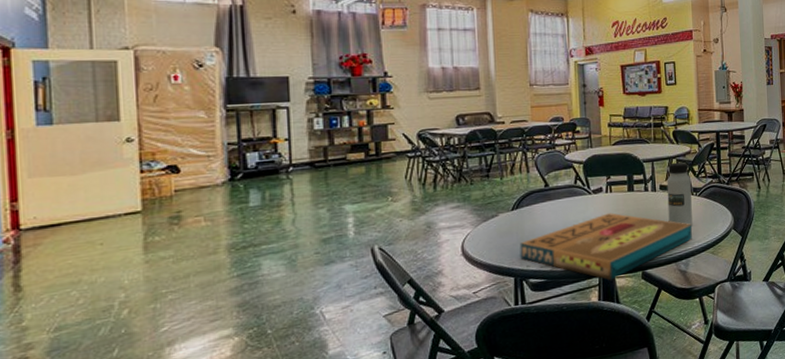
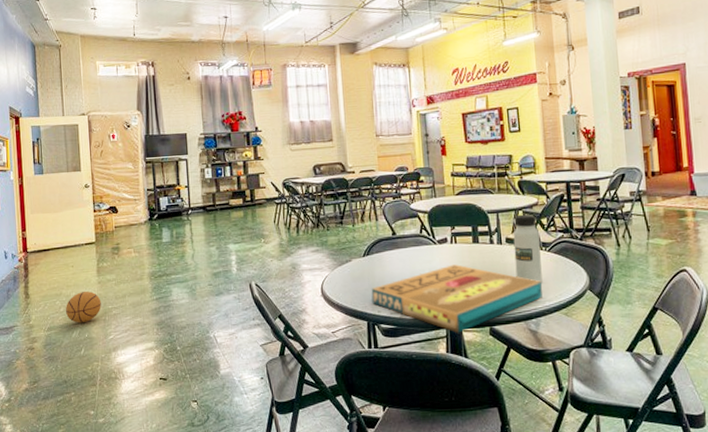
basketball: none [88,274,149,317] -> present [66,291,101,324]

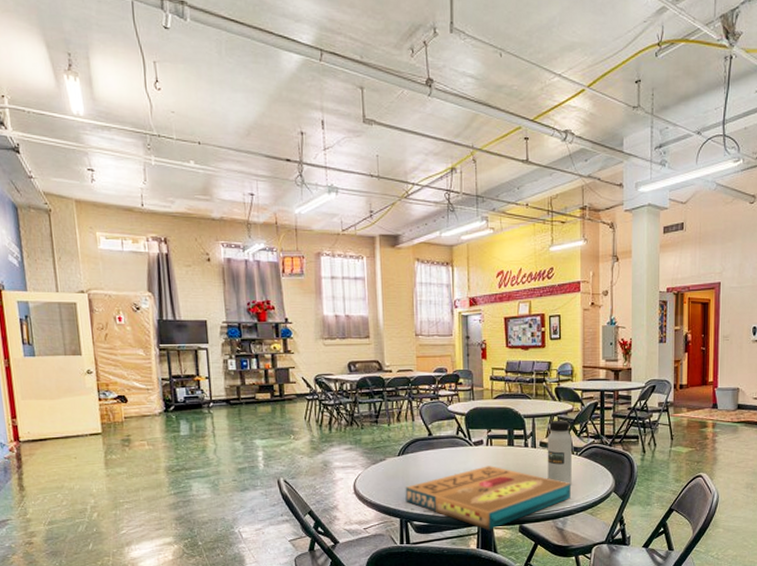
basketball: present [66,291,101,324] -> none [69,485,111,518]

